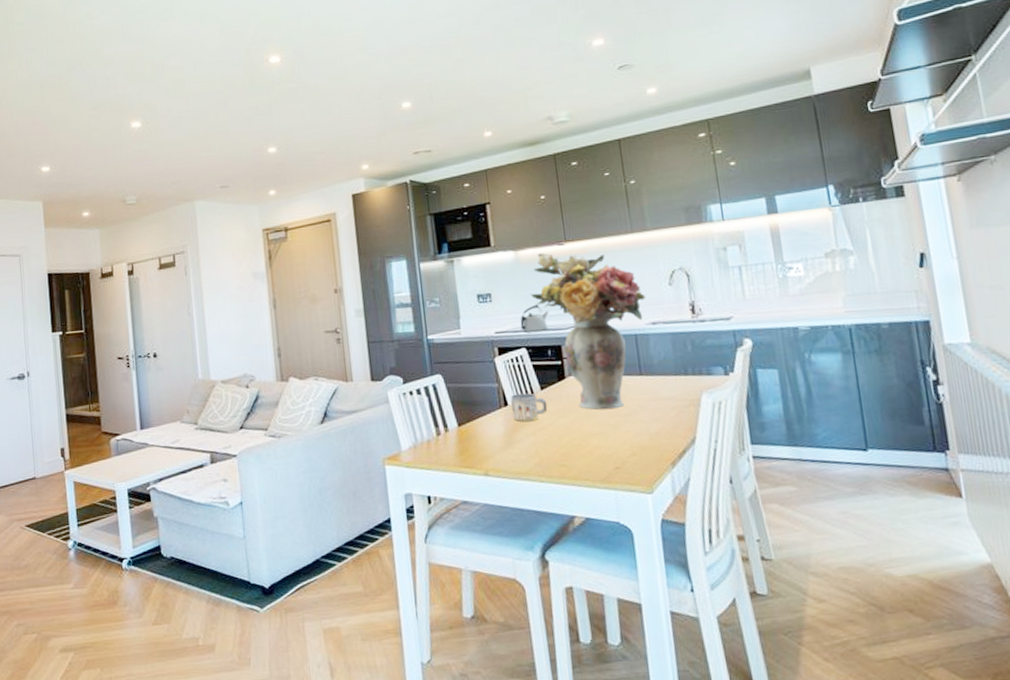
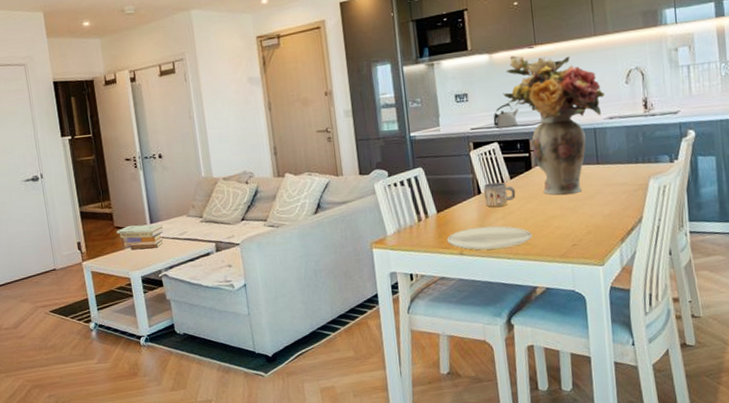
books: none [103,430,154,459] -> present [116,224,164,250]
plate: none [469,443,568,471] -> present [446,225,532,250]

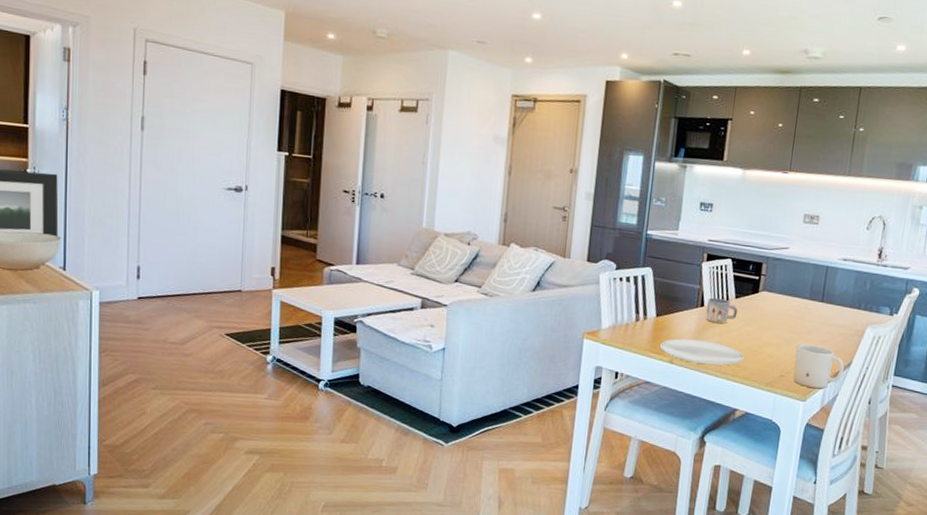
books: present [116,224,164,250] -> none [317,261,369,291]
kettle: present [493,103,519,130] -> none [731,222,759,248]
flower arrangement: present [503,55,605,195] -> none [747,176,844,327]
mug: none [582,207,637,251] -> present [793,343,845,389]

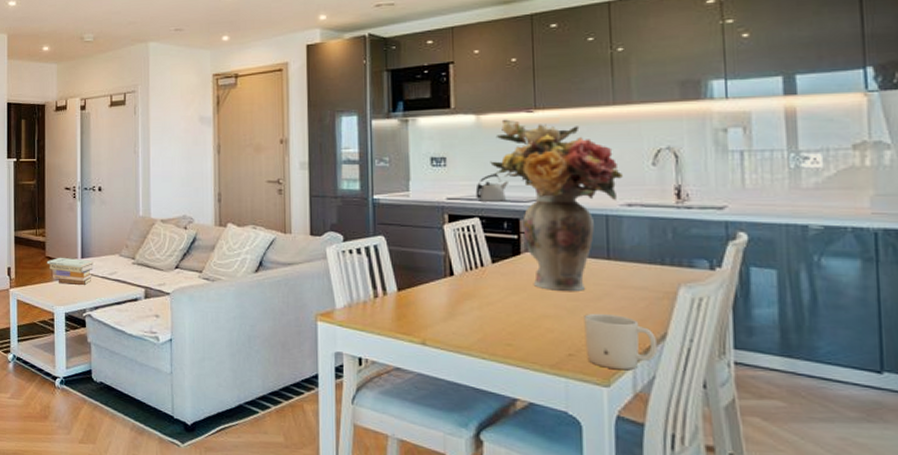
books: none [317,261,369,291] -> present [46,257,93,285]
plate: present [659,338,744,366] -> none [406,314,515,345]
mug: present [706,298,738,325] -> none [458,264,498,295]
kettle: none [731,222,759,248] -> present [475,174,508,203]
flower arrangement: none [747,176,844,327] -> present [490,119,623,292]

